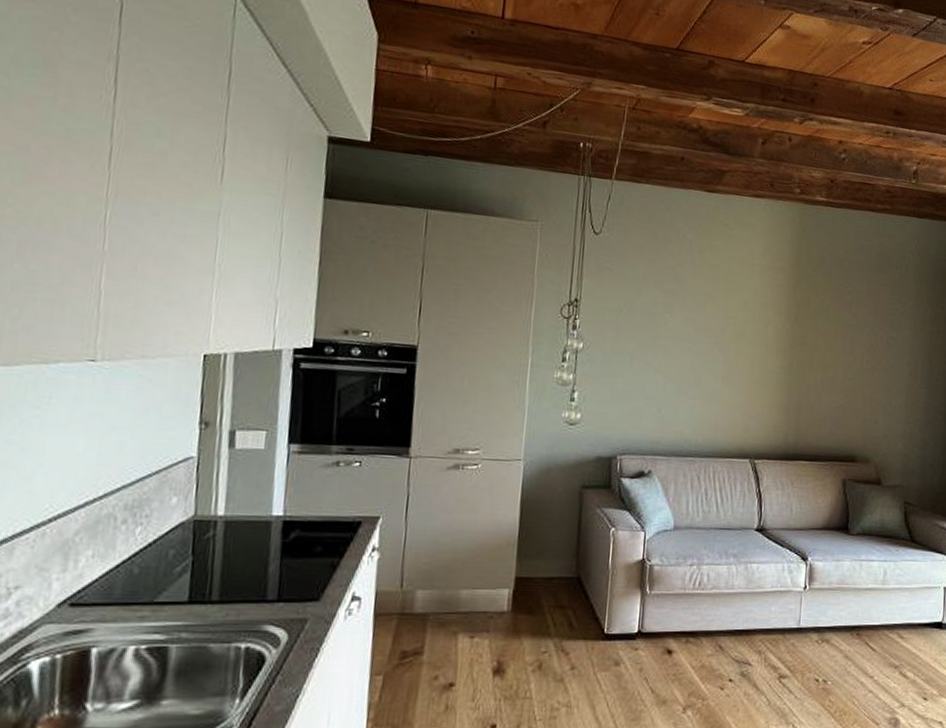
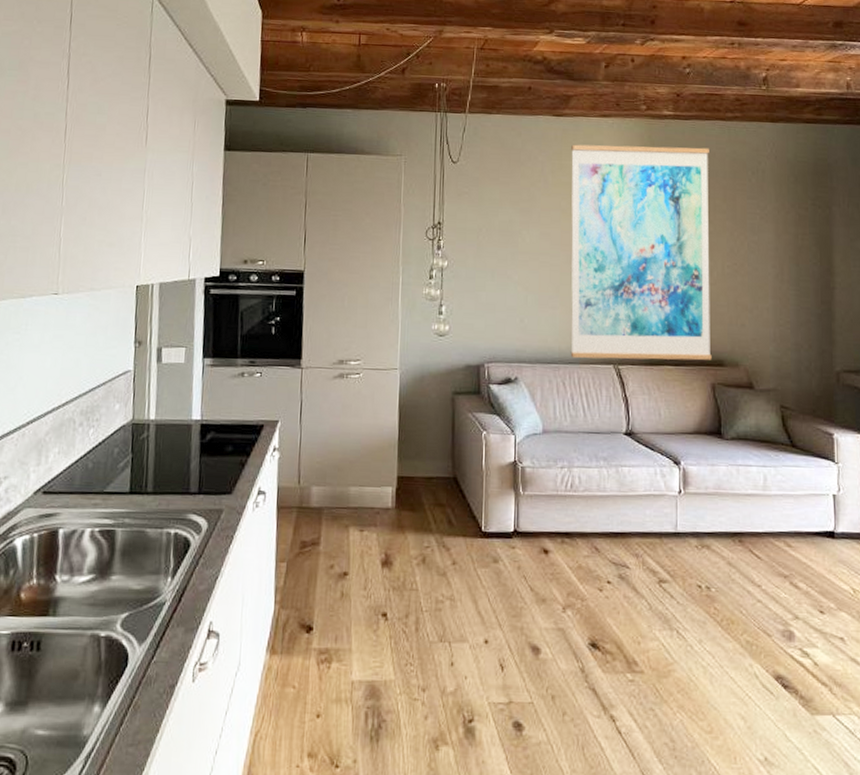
wall art: none [707,224,858,456] -> present [570,144,712,360]

